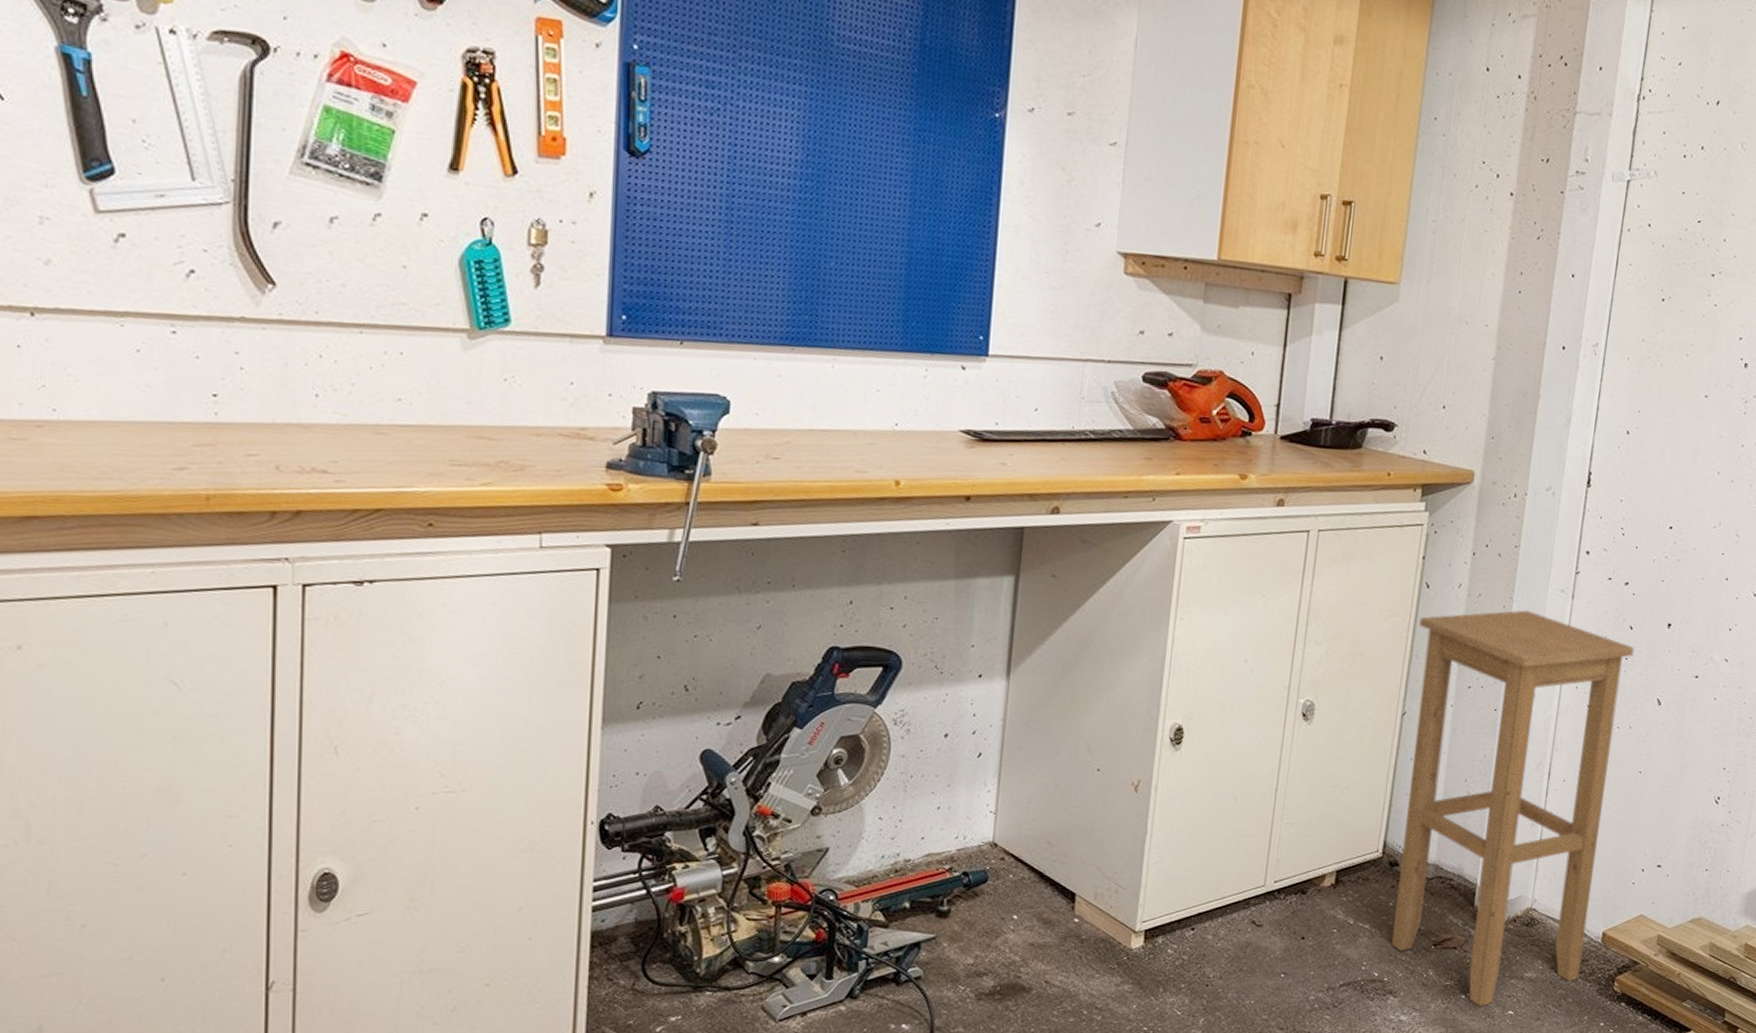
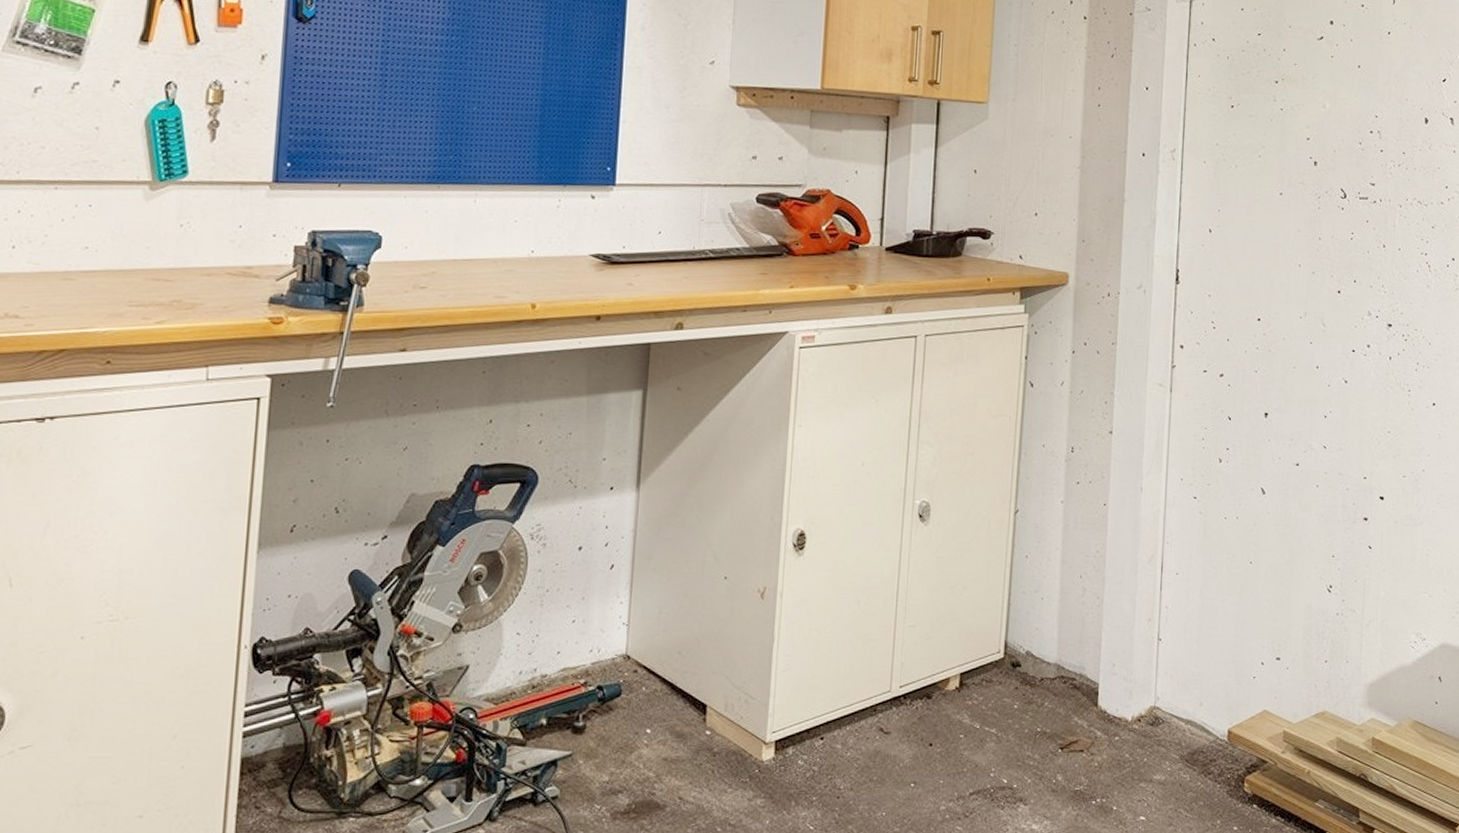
stool: present [1391,609,1635,1007] -> none [1018,404,1235,813]

